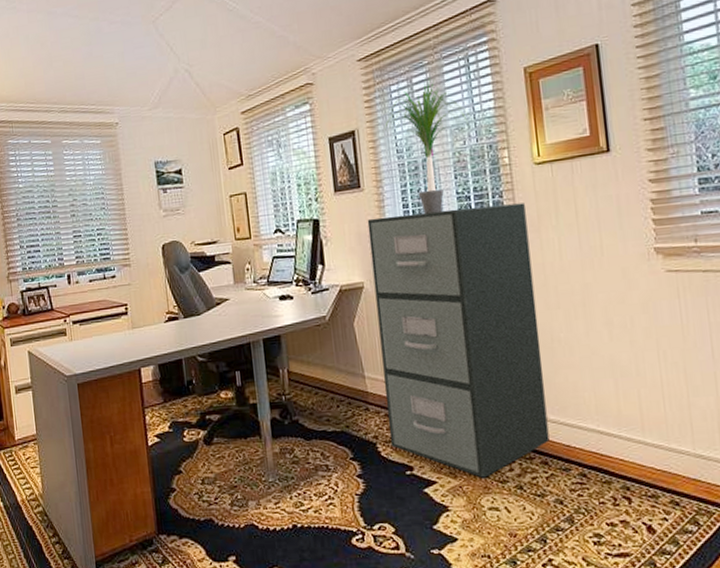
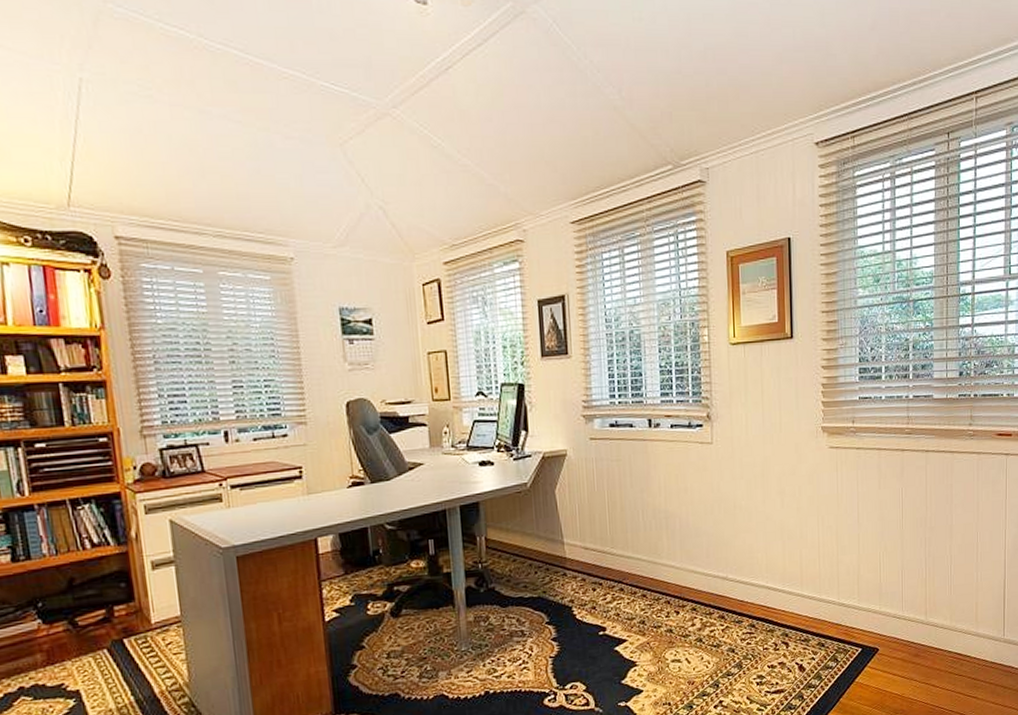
filing cabinet: present [367,203,550,478] -> none [573,380,727,634]
potted plant: present [382,77,472,214] -> none [592,249,678,385]

